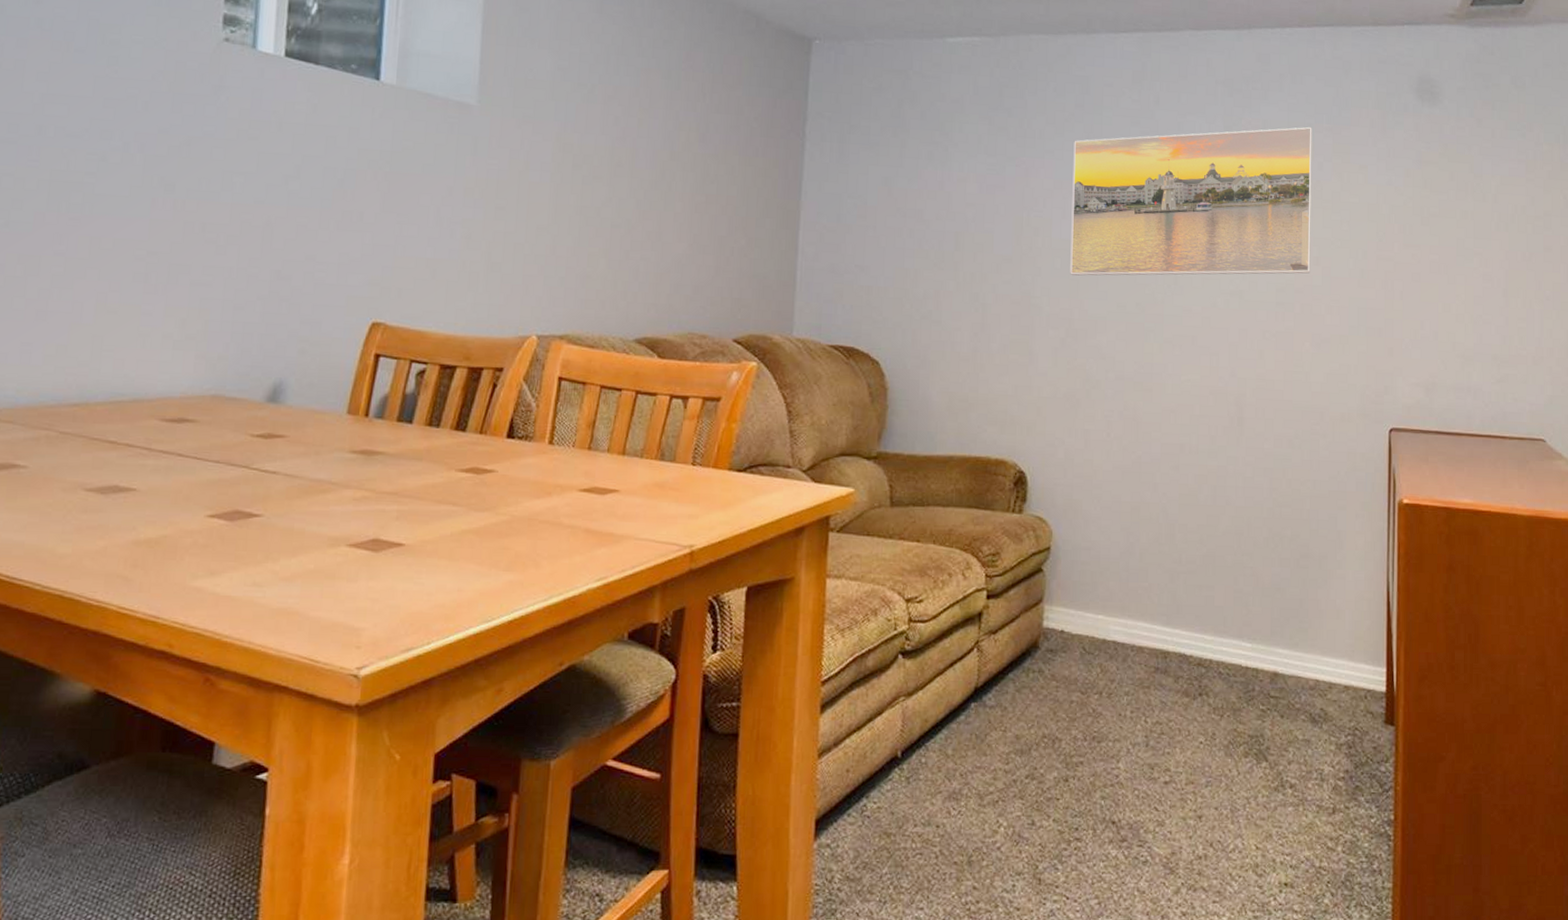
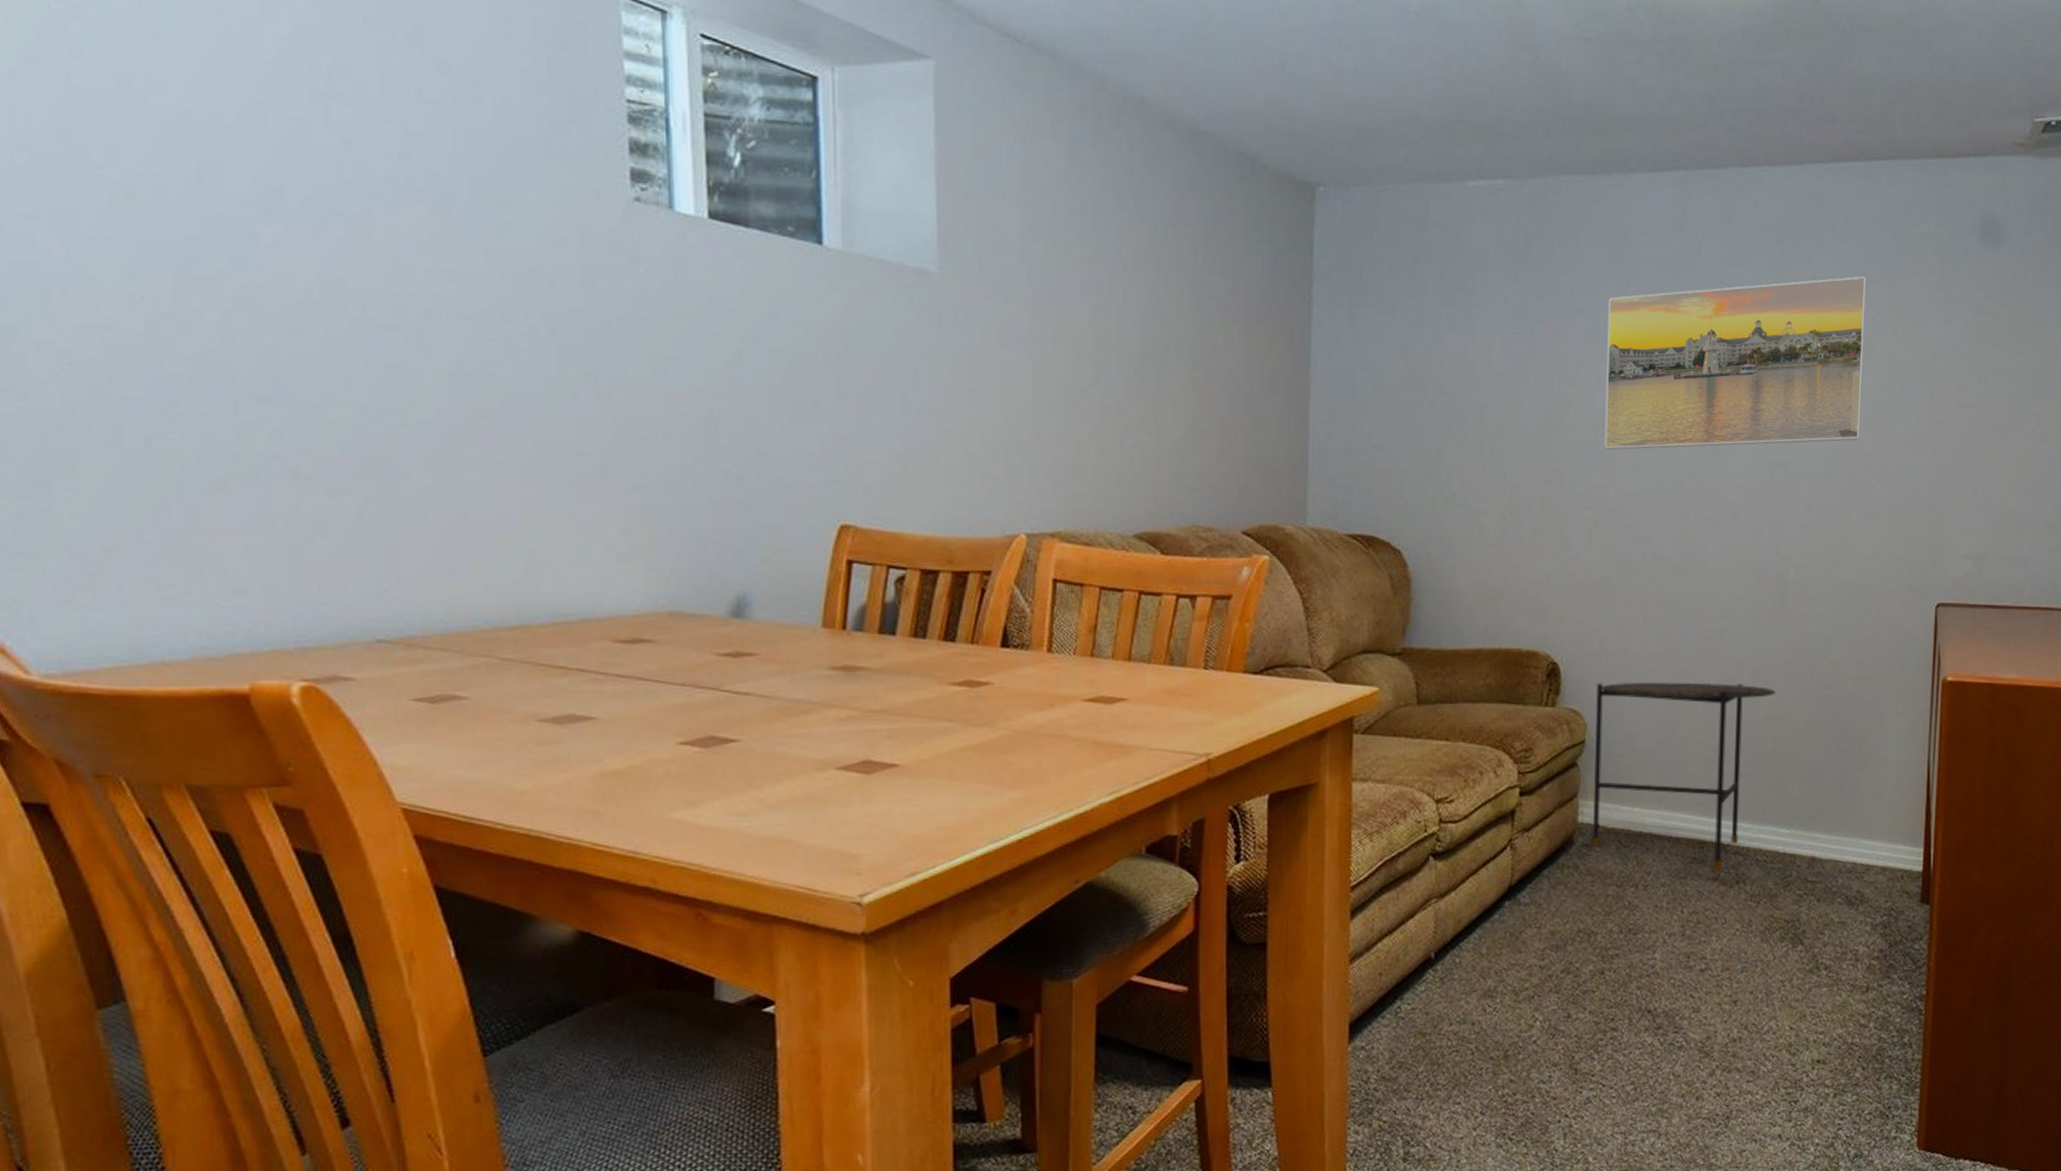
side table: none [1056,492,1235,684] -> present [1592,682,1776,873]

